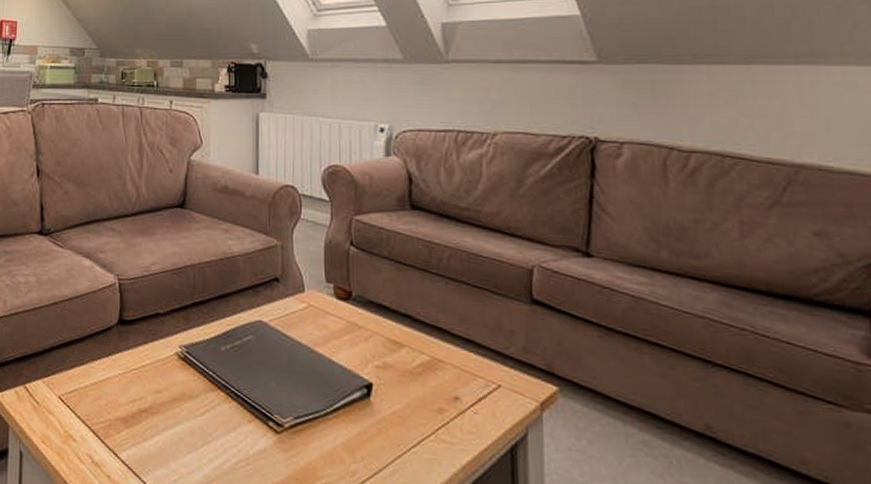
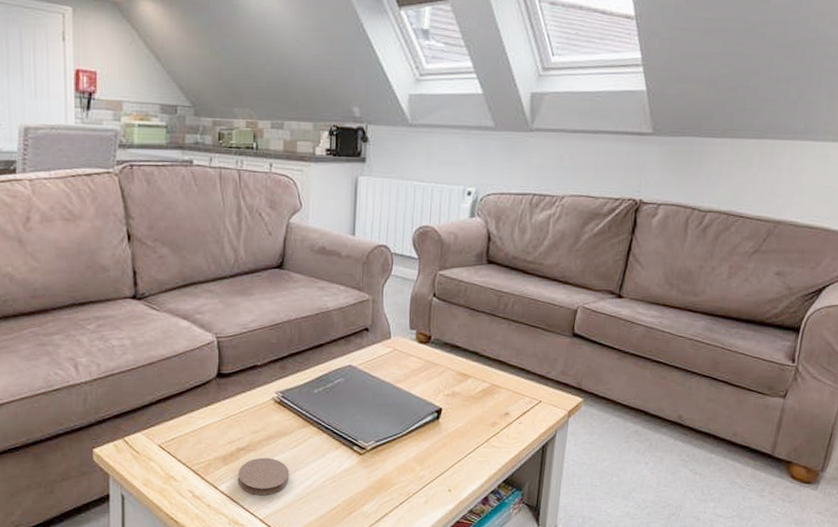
coaster: none [139,423,196,472] -> present [237,457,290,496]

